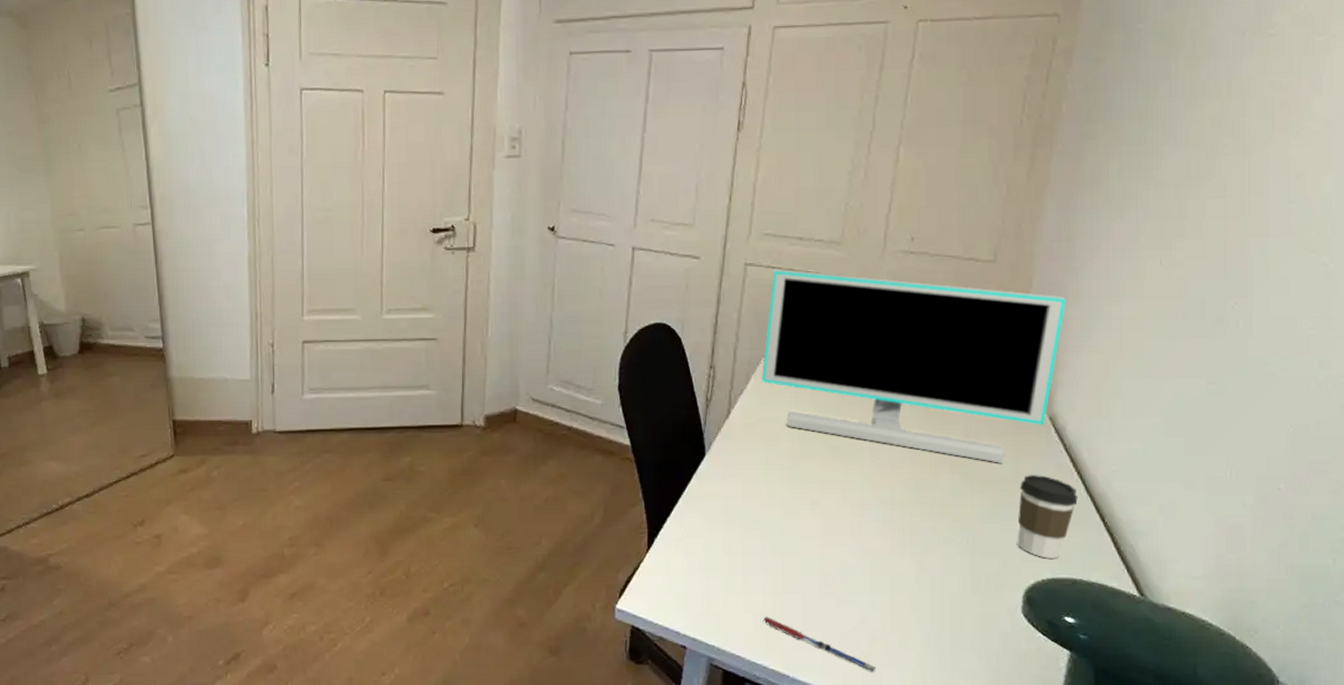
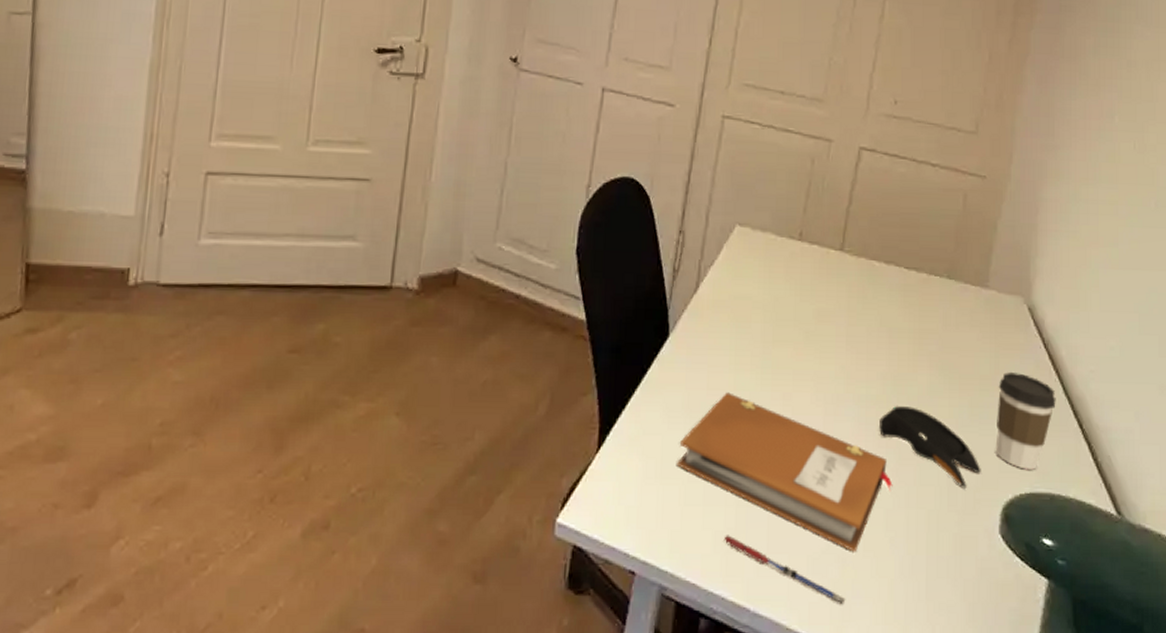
notebook: none [718,500,918,629] -> present [677,392,893,552]
monitor: present [761,268,1066,463] -> none [734,123,1045,358]
hat: none [903,506,1003,576] -> present [878,405,981,488]

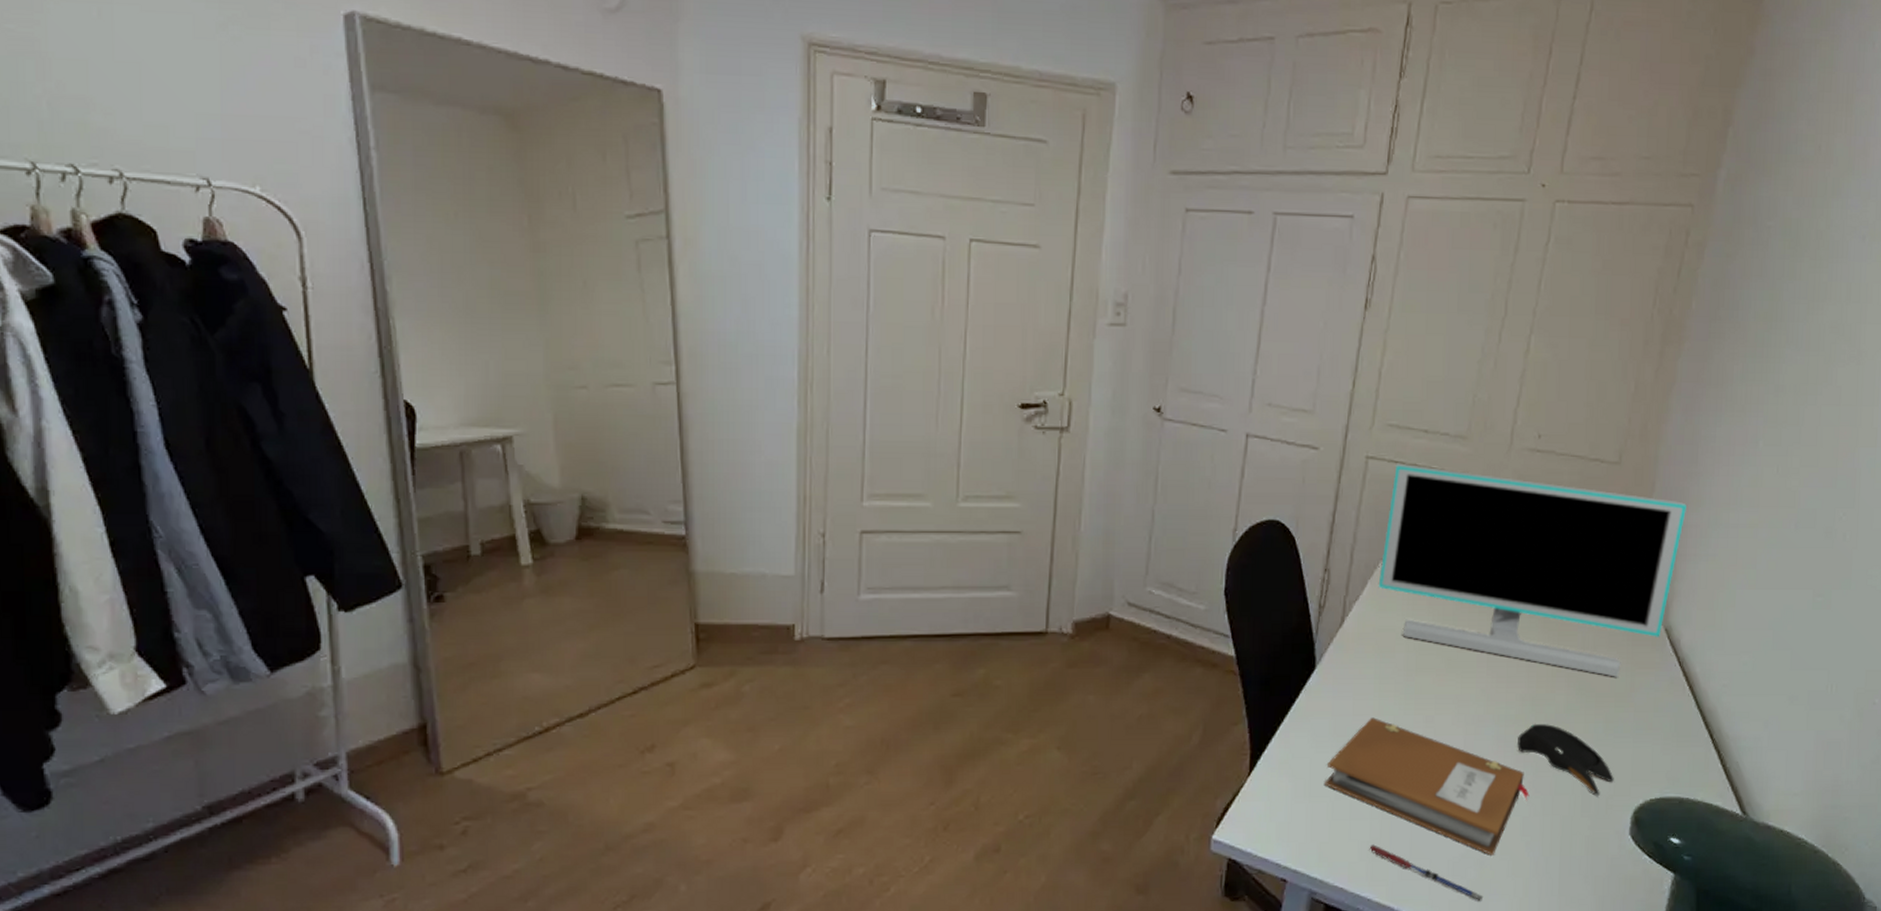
monitor: none [734,123,1045,358] -> present [1378,463,1686,677]
coffee cup: present [995,372,1056,470] -> none [1628,690,1689,777]

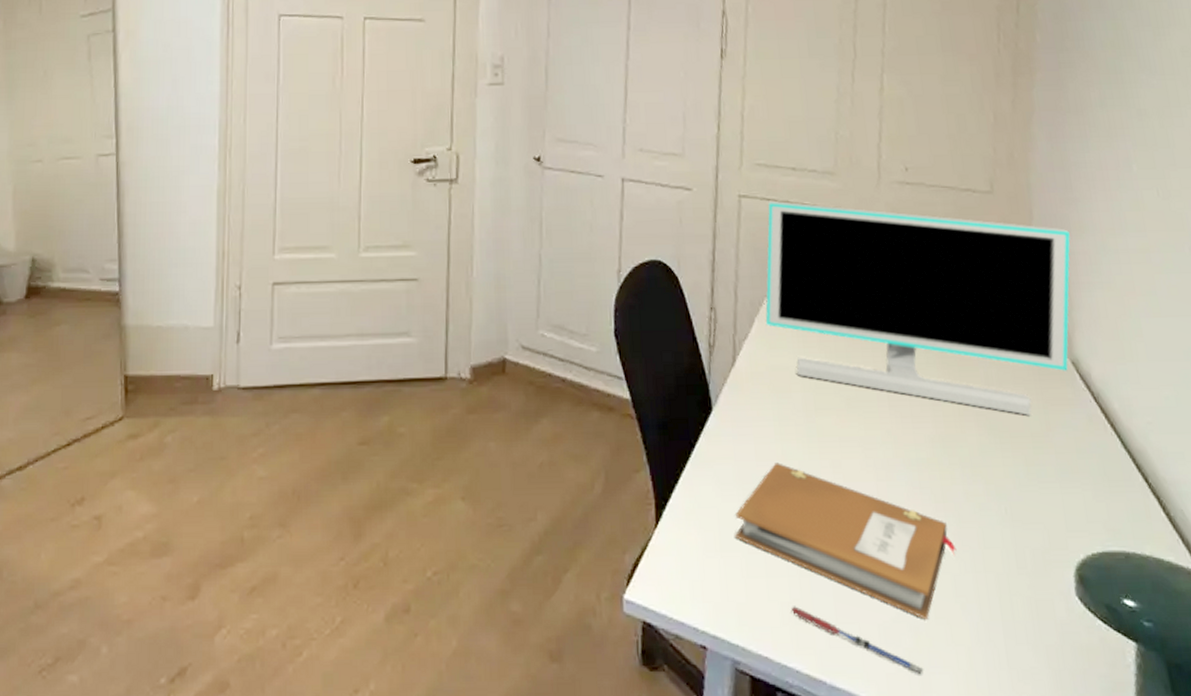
hat: present [1516,723,1614,796] -> none [933,467,1047,550]

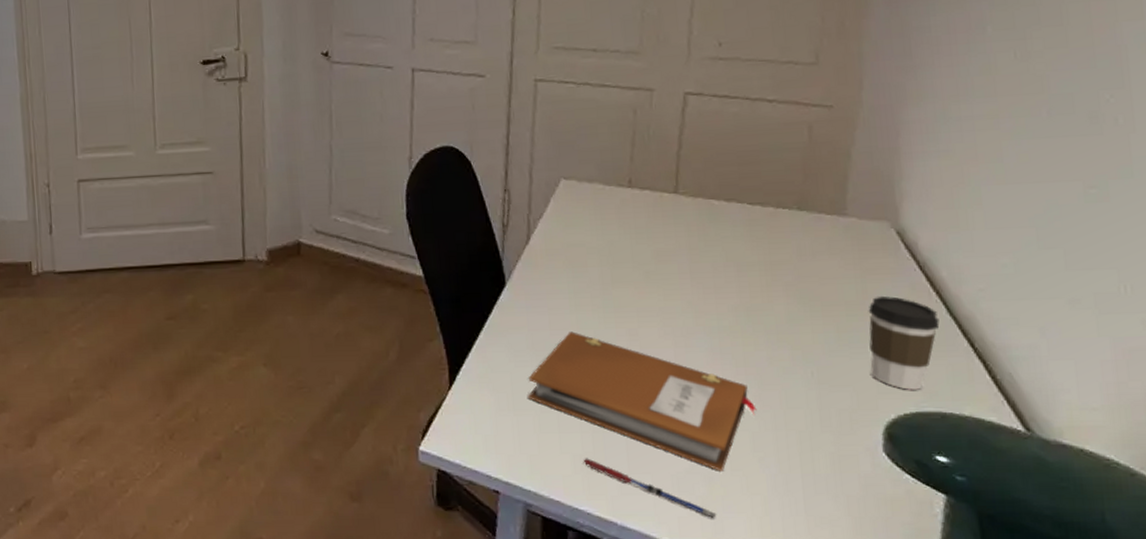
monitor: present [765,200,1070,415] -> none [561,83,905,285]
coffee cup: none [1052,428,1116,528] -> present [868,296,940,390]

